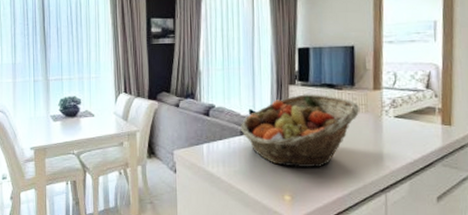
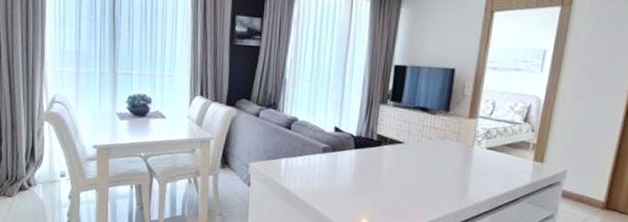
fruit basket: present [240,94,360,168] -> none [322,115,452,194]

